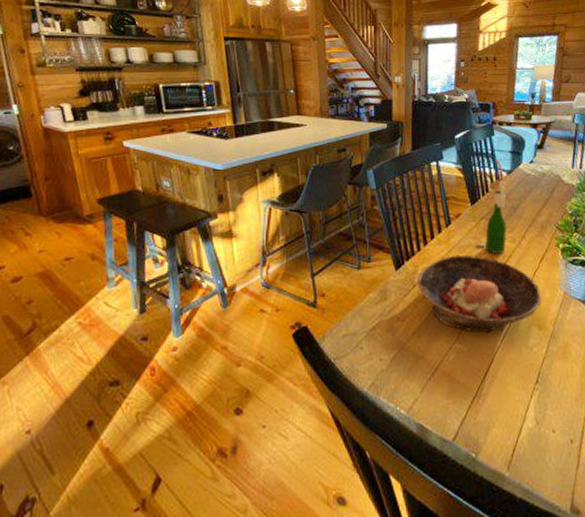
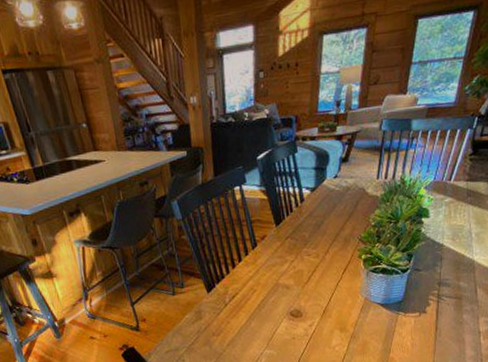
bowl: present [418,255,541,334] -> none [229,273,343,340]
wine bottle: present [478,158,507,254] -> none [283,176,311,270]

